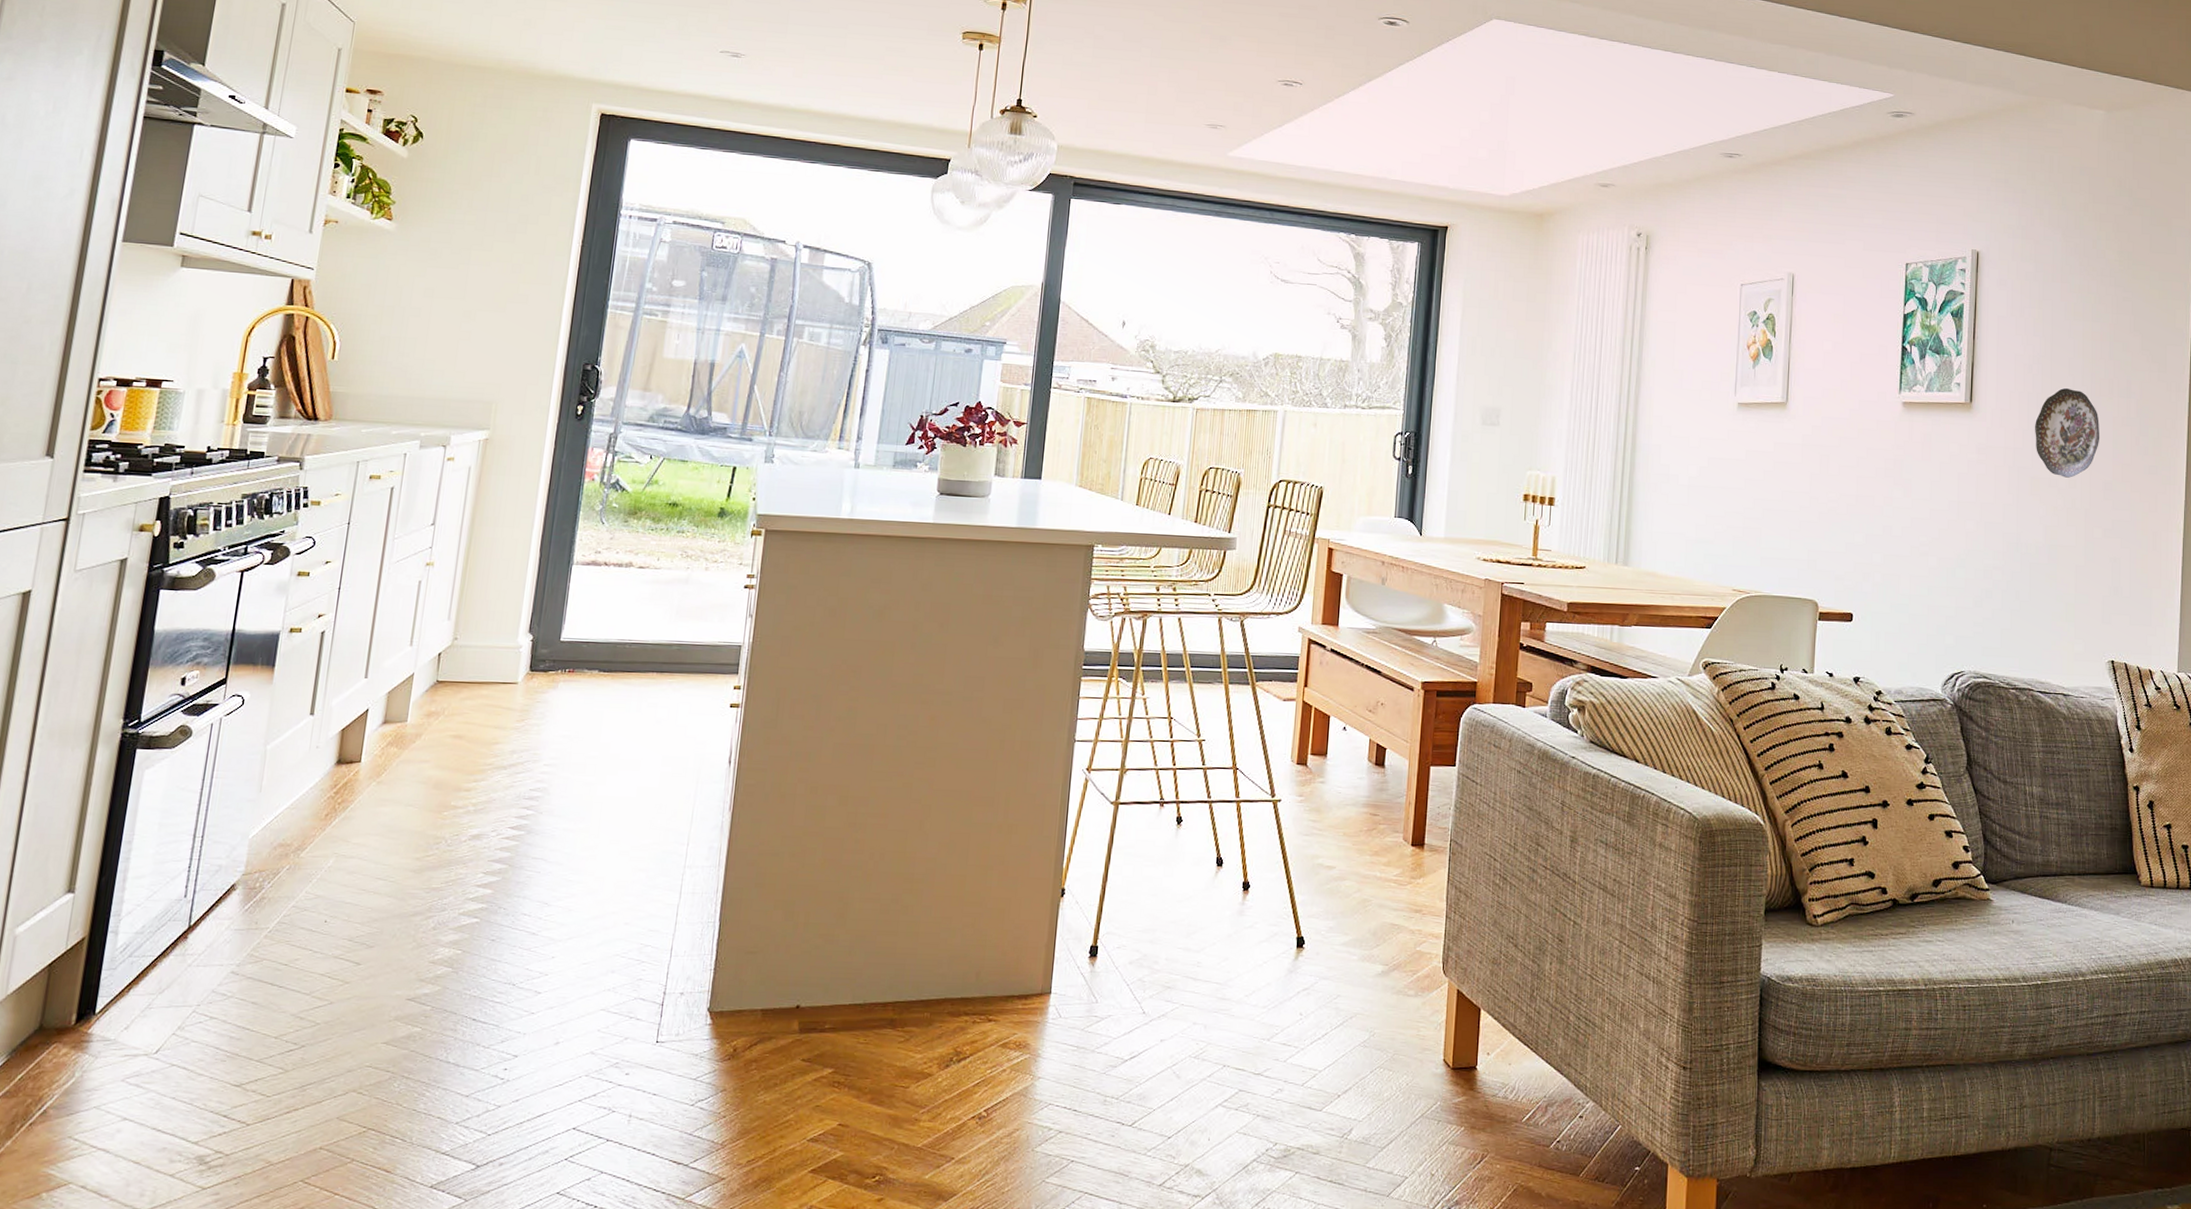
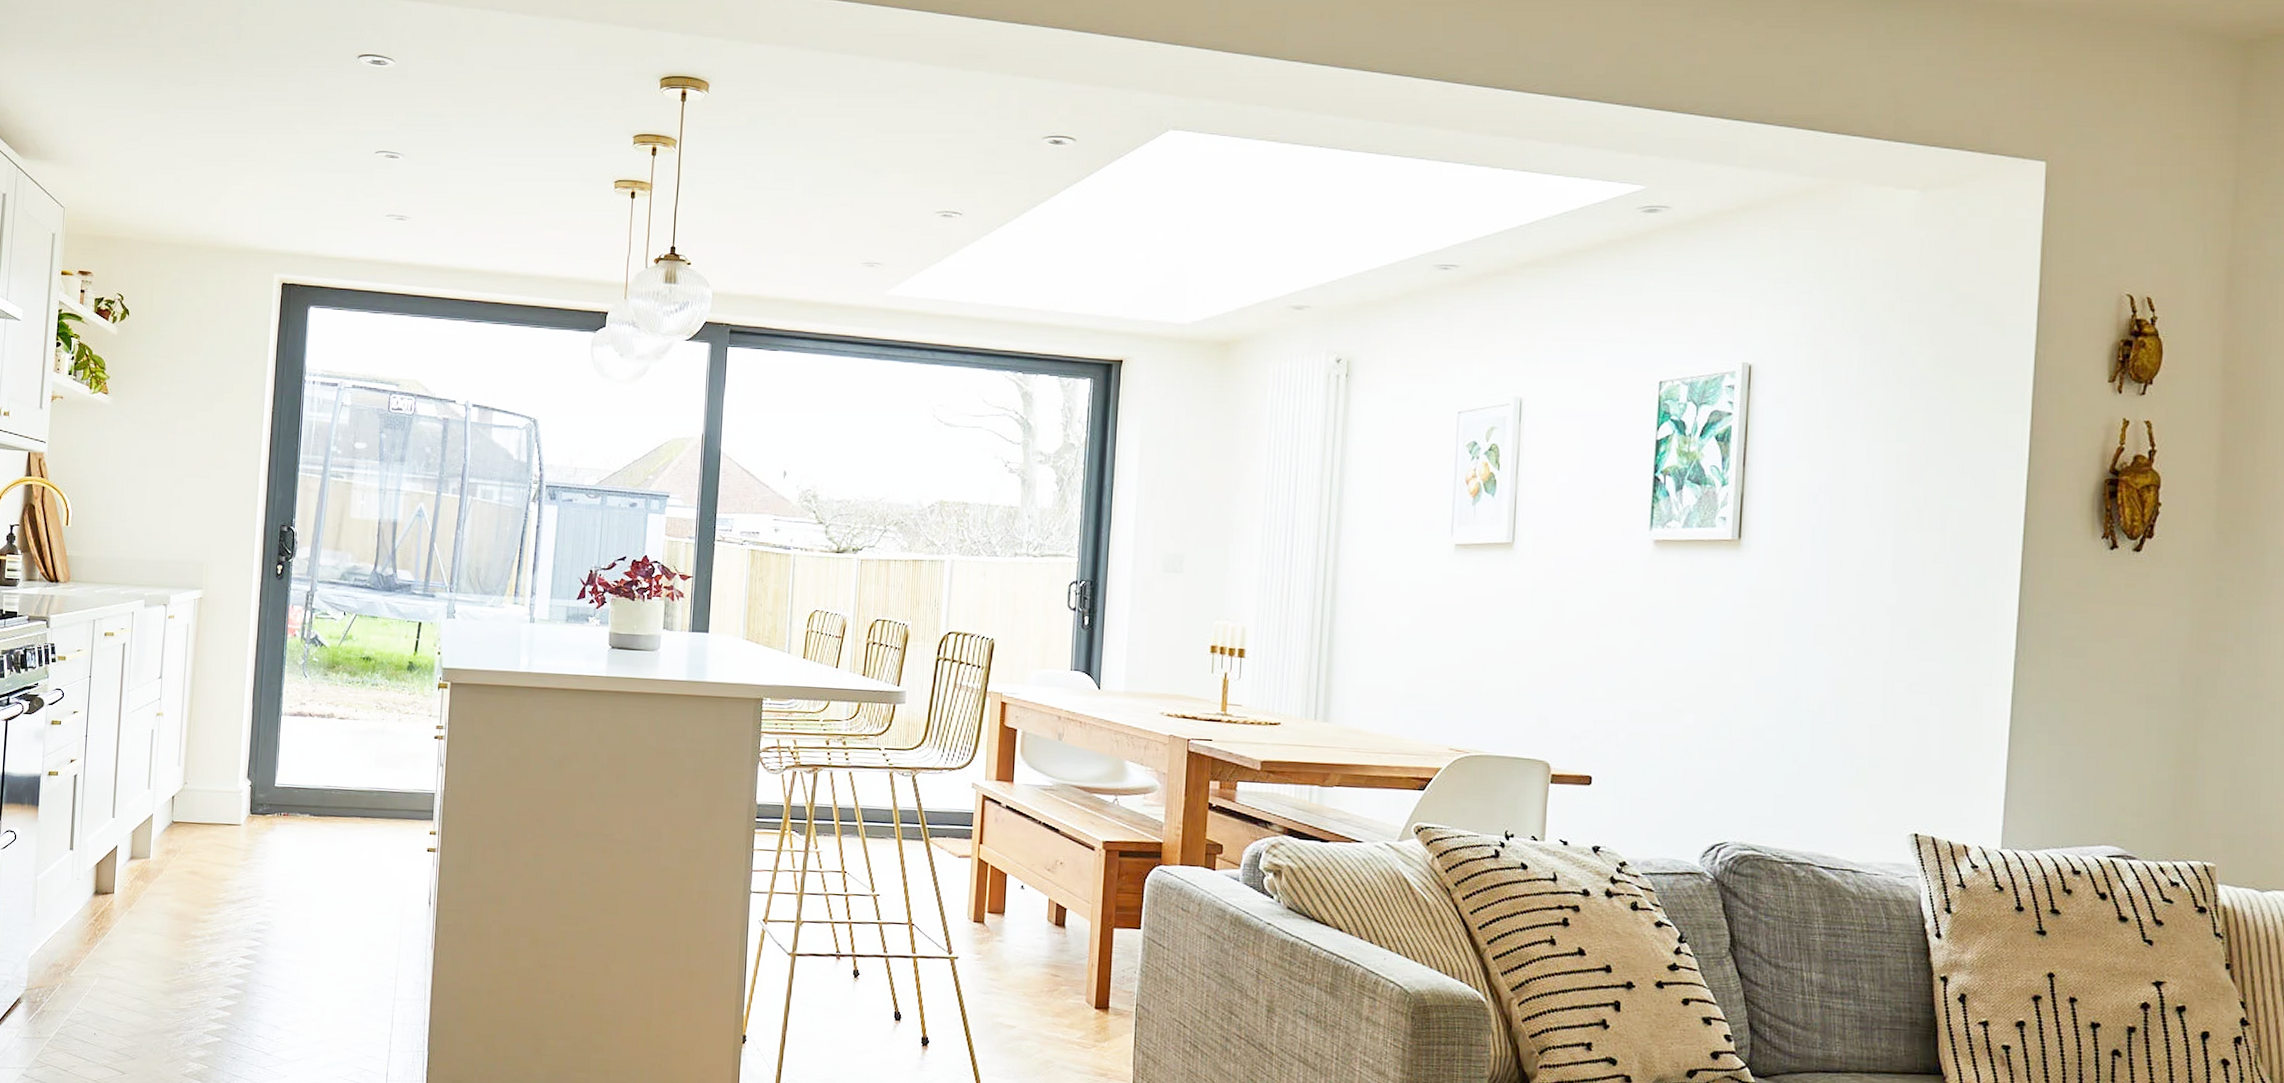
decorative plate: present [2035,387,2099,478] -> none [1820,520,1904,624]

